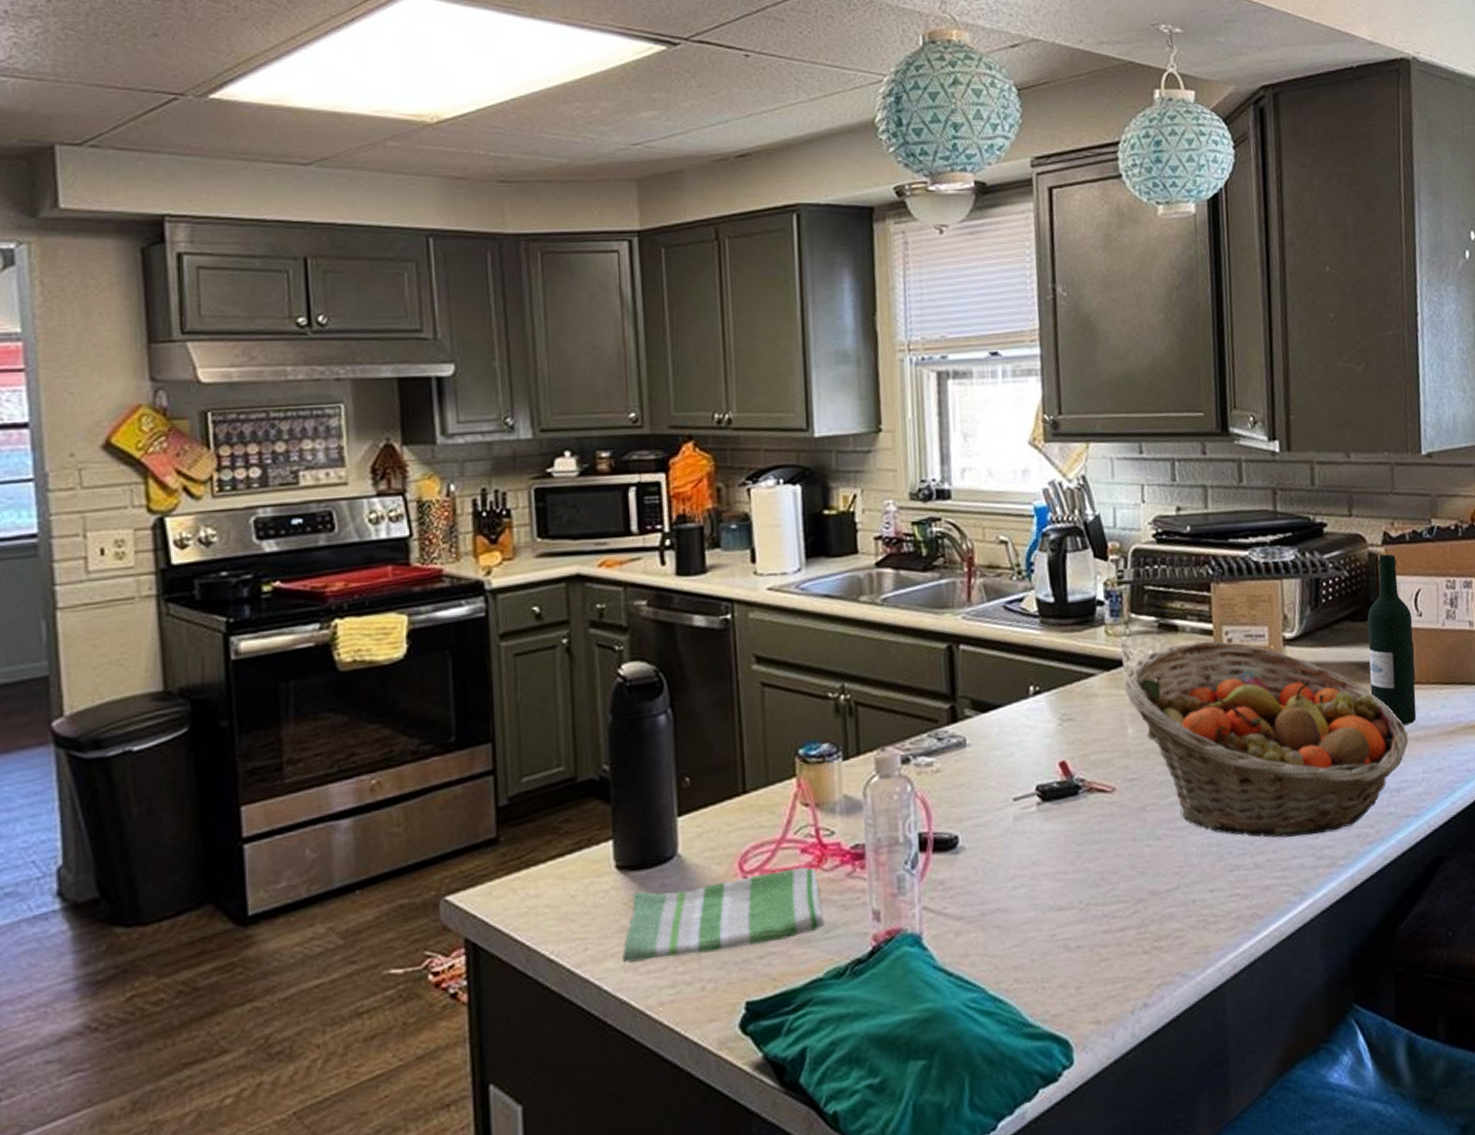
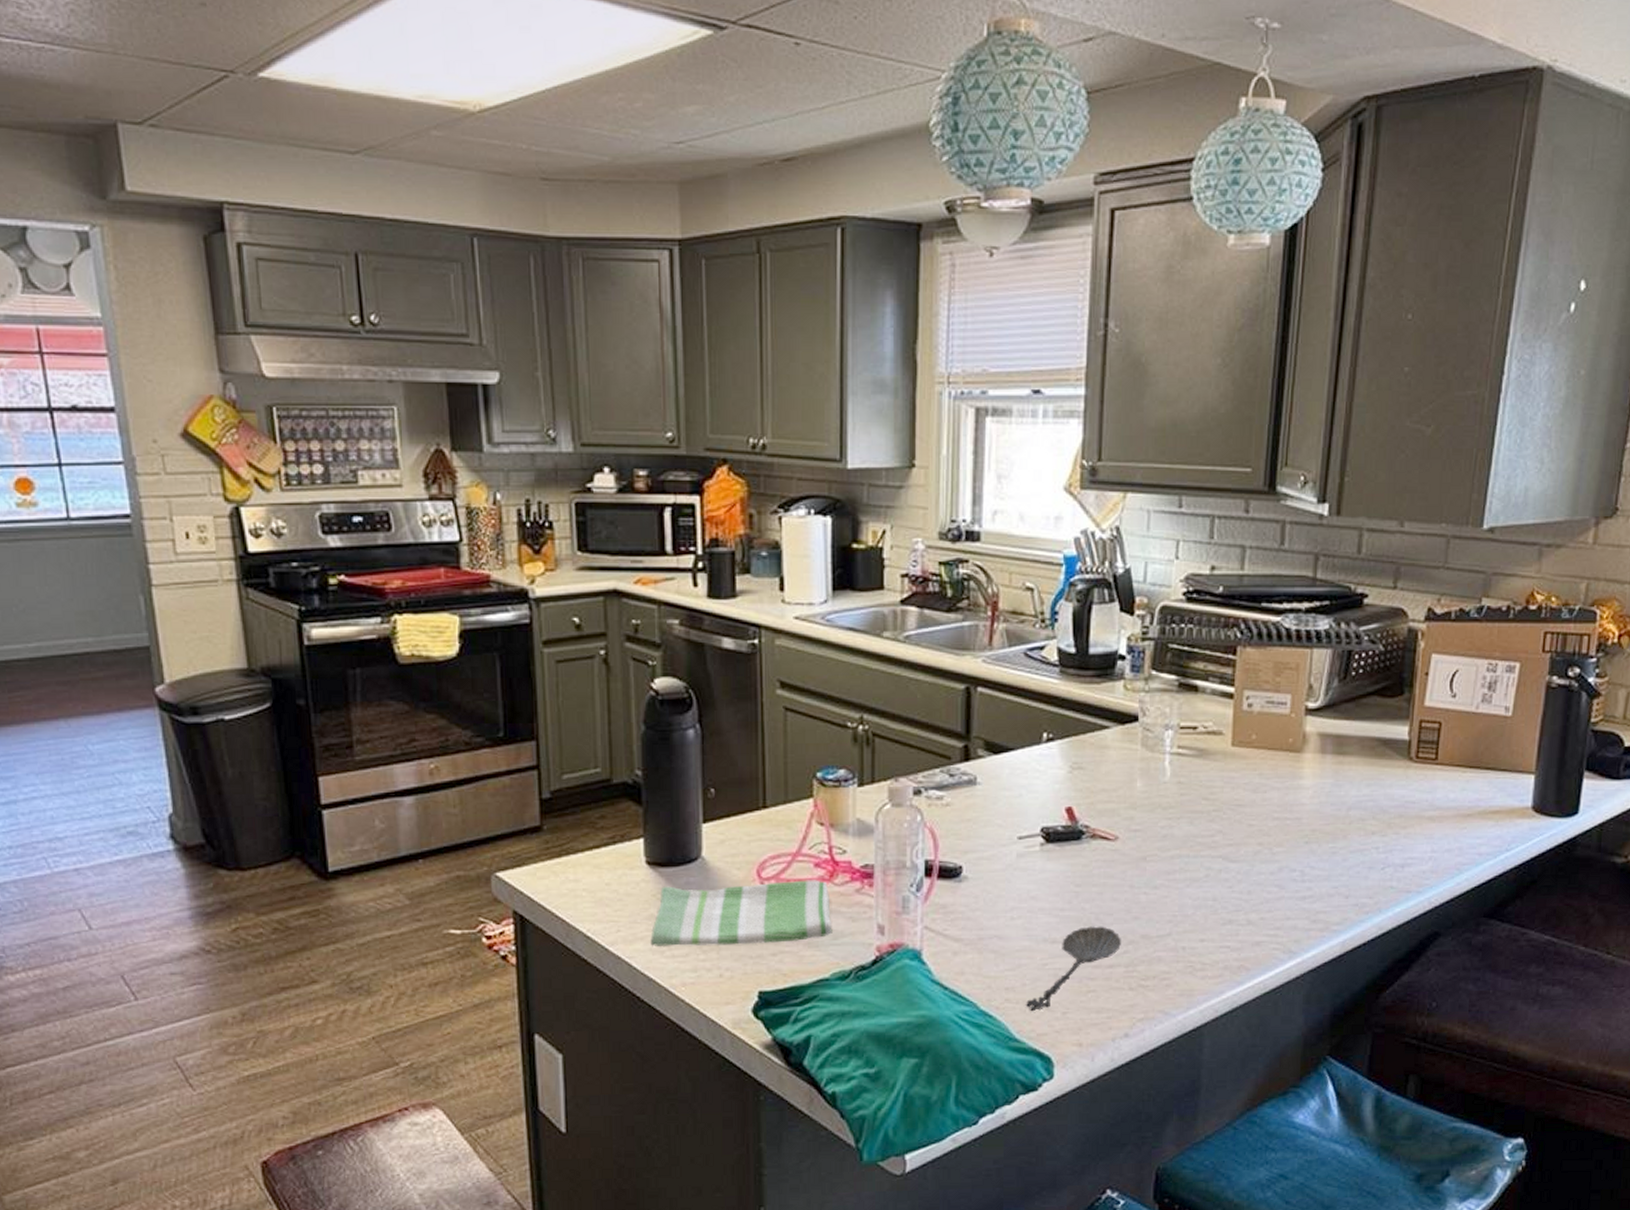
spoon: none [1037,886,1130,991] -> present [1026,926,1121,1012]
fruit basket: present [1124,640,1409,838] -> none [1138,704,1422,900]
wine bottle: present [1367,554,1417,725] -> none [1389,631,1445,804]

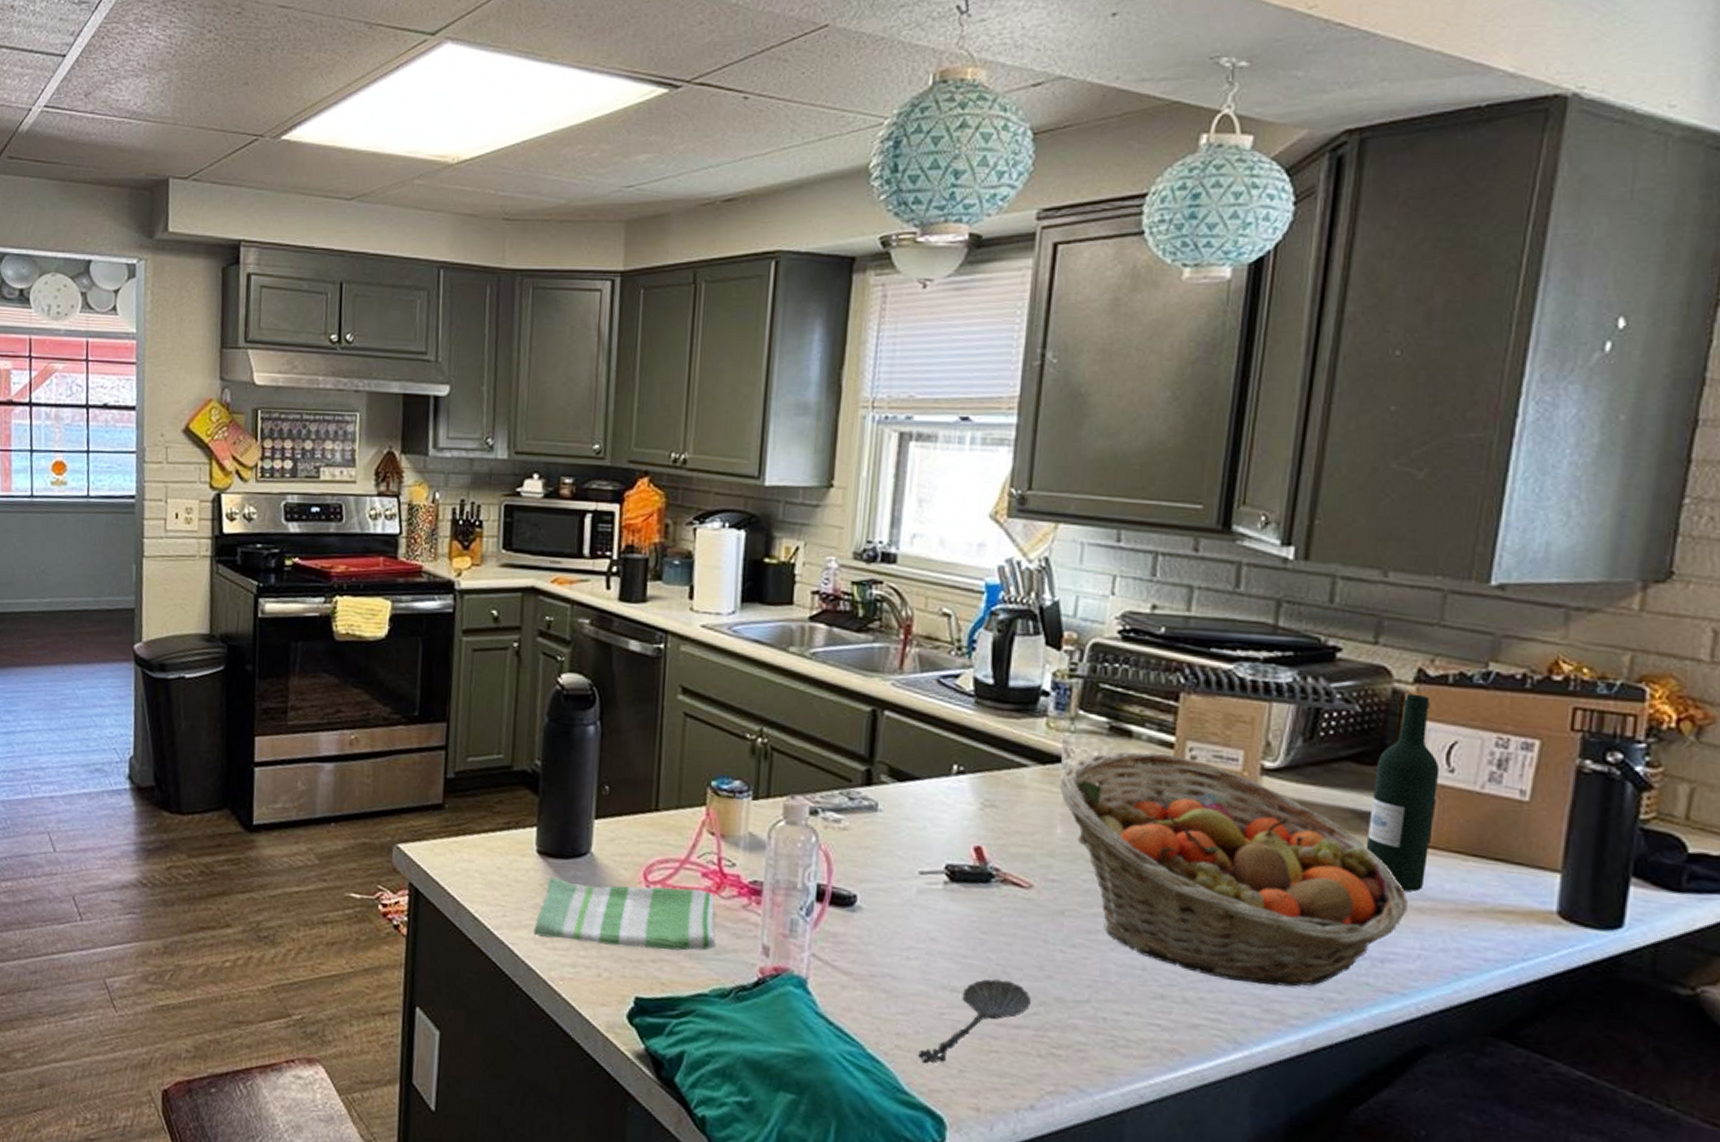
fruit basket: none [1138,704,1422,900] -> present [1059,751,1408,987]
wine bottle: none [1389,631,1445,804] -> present [1366,693,1440,892]

